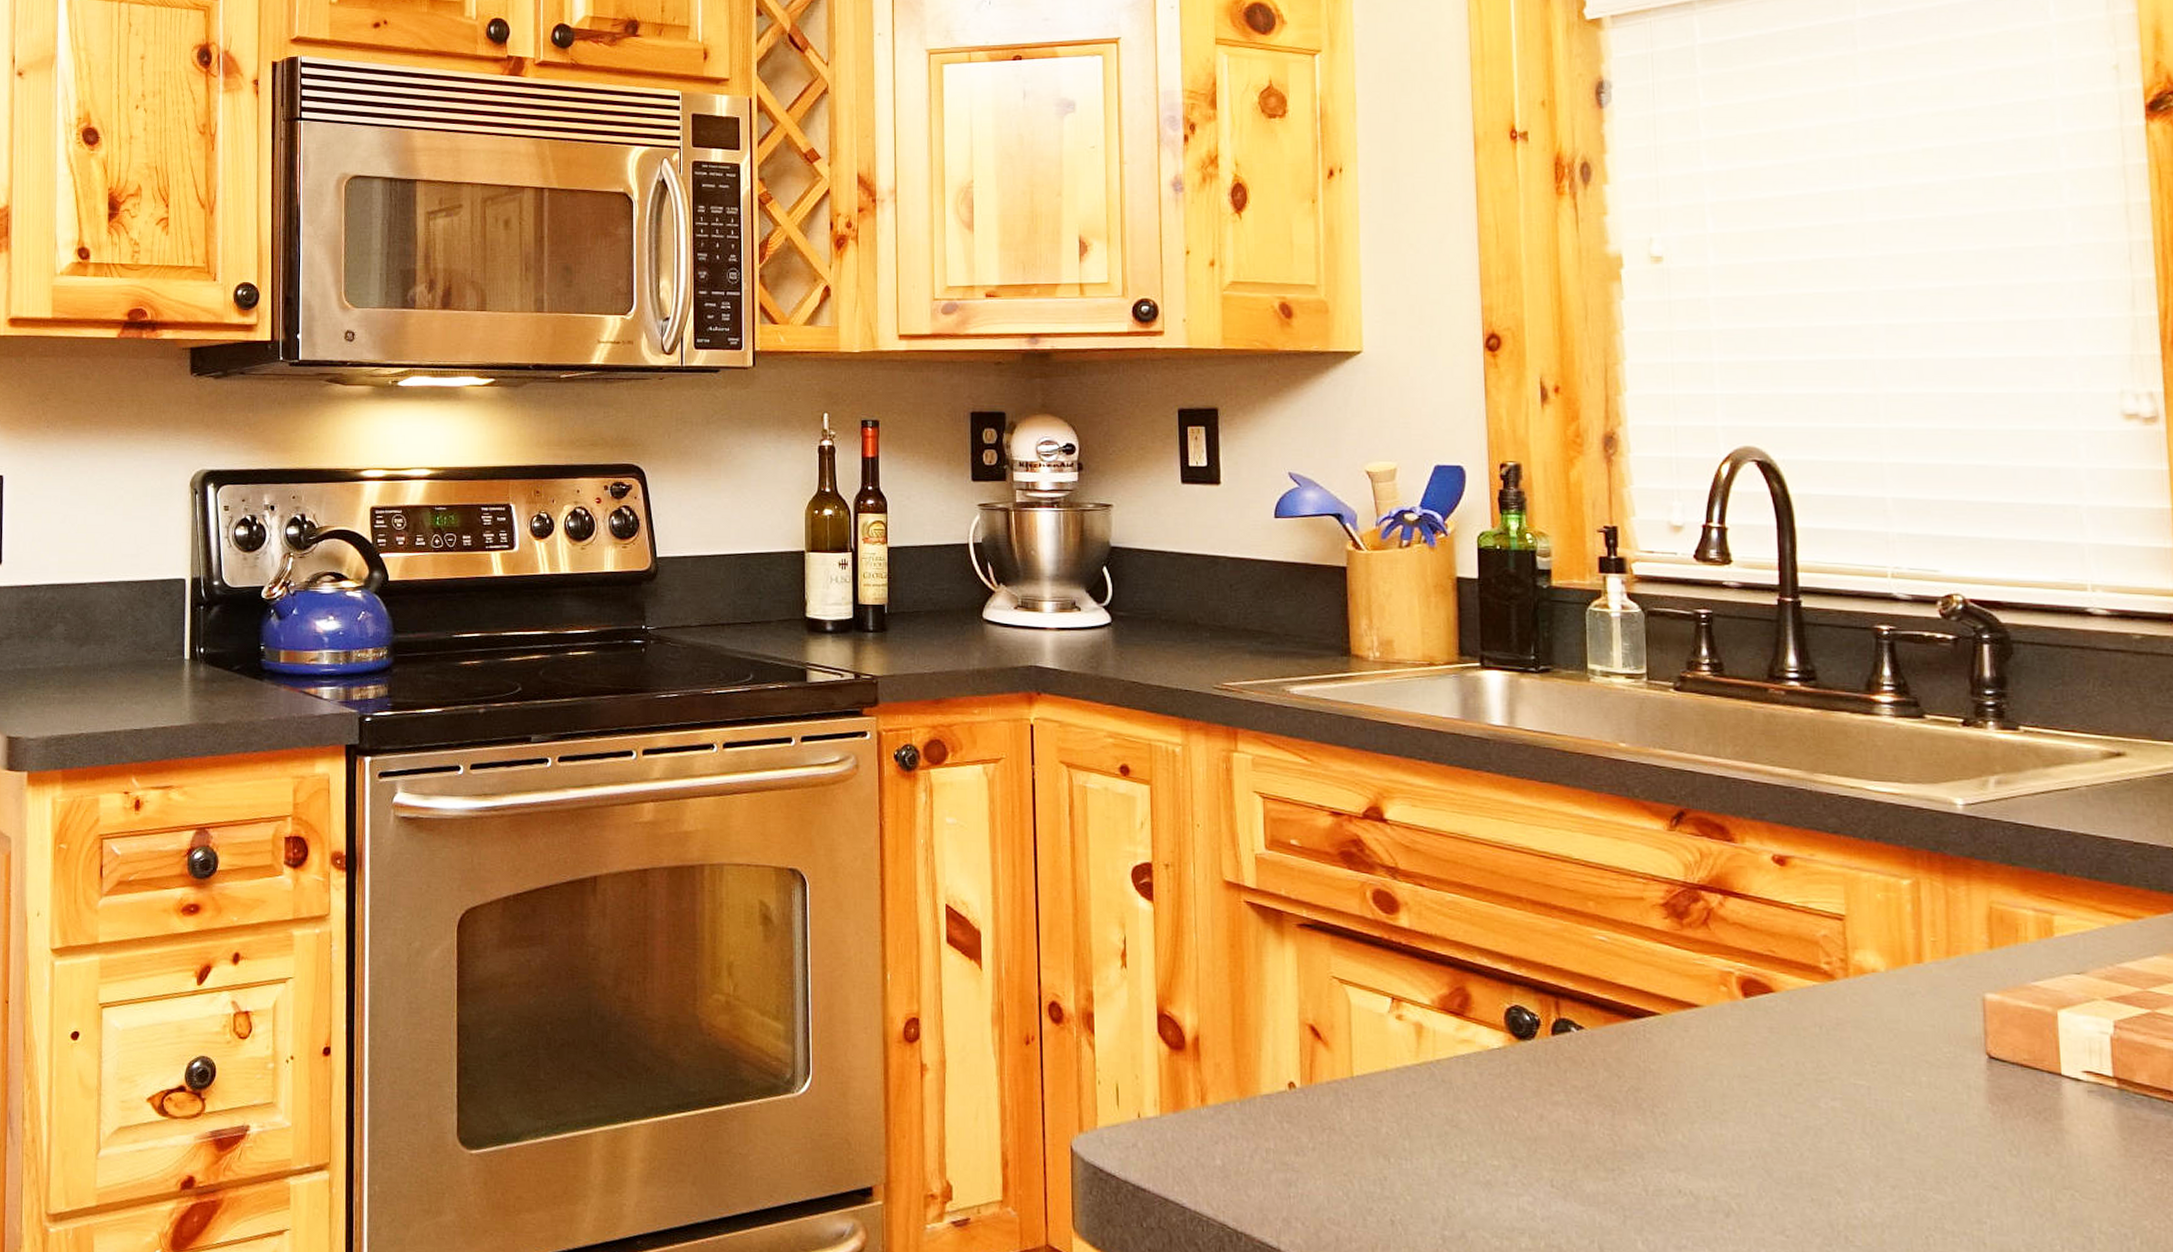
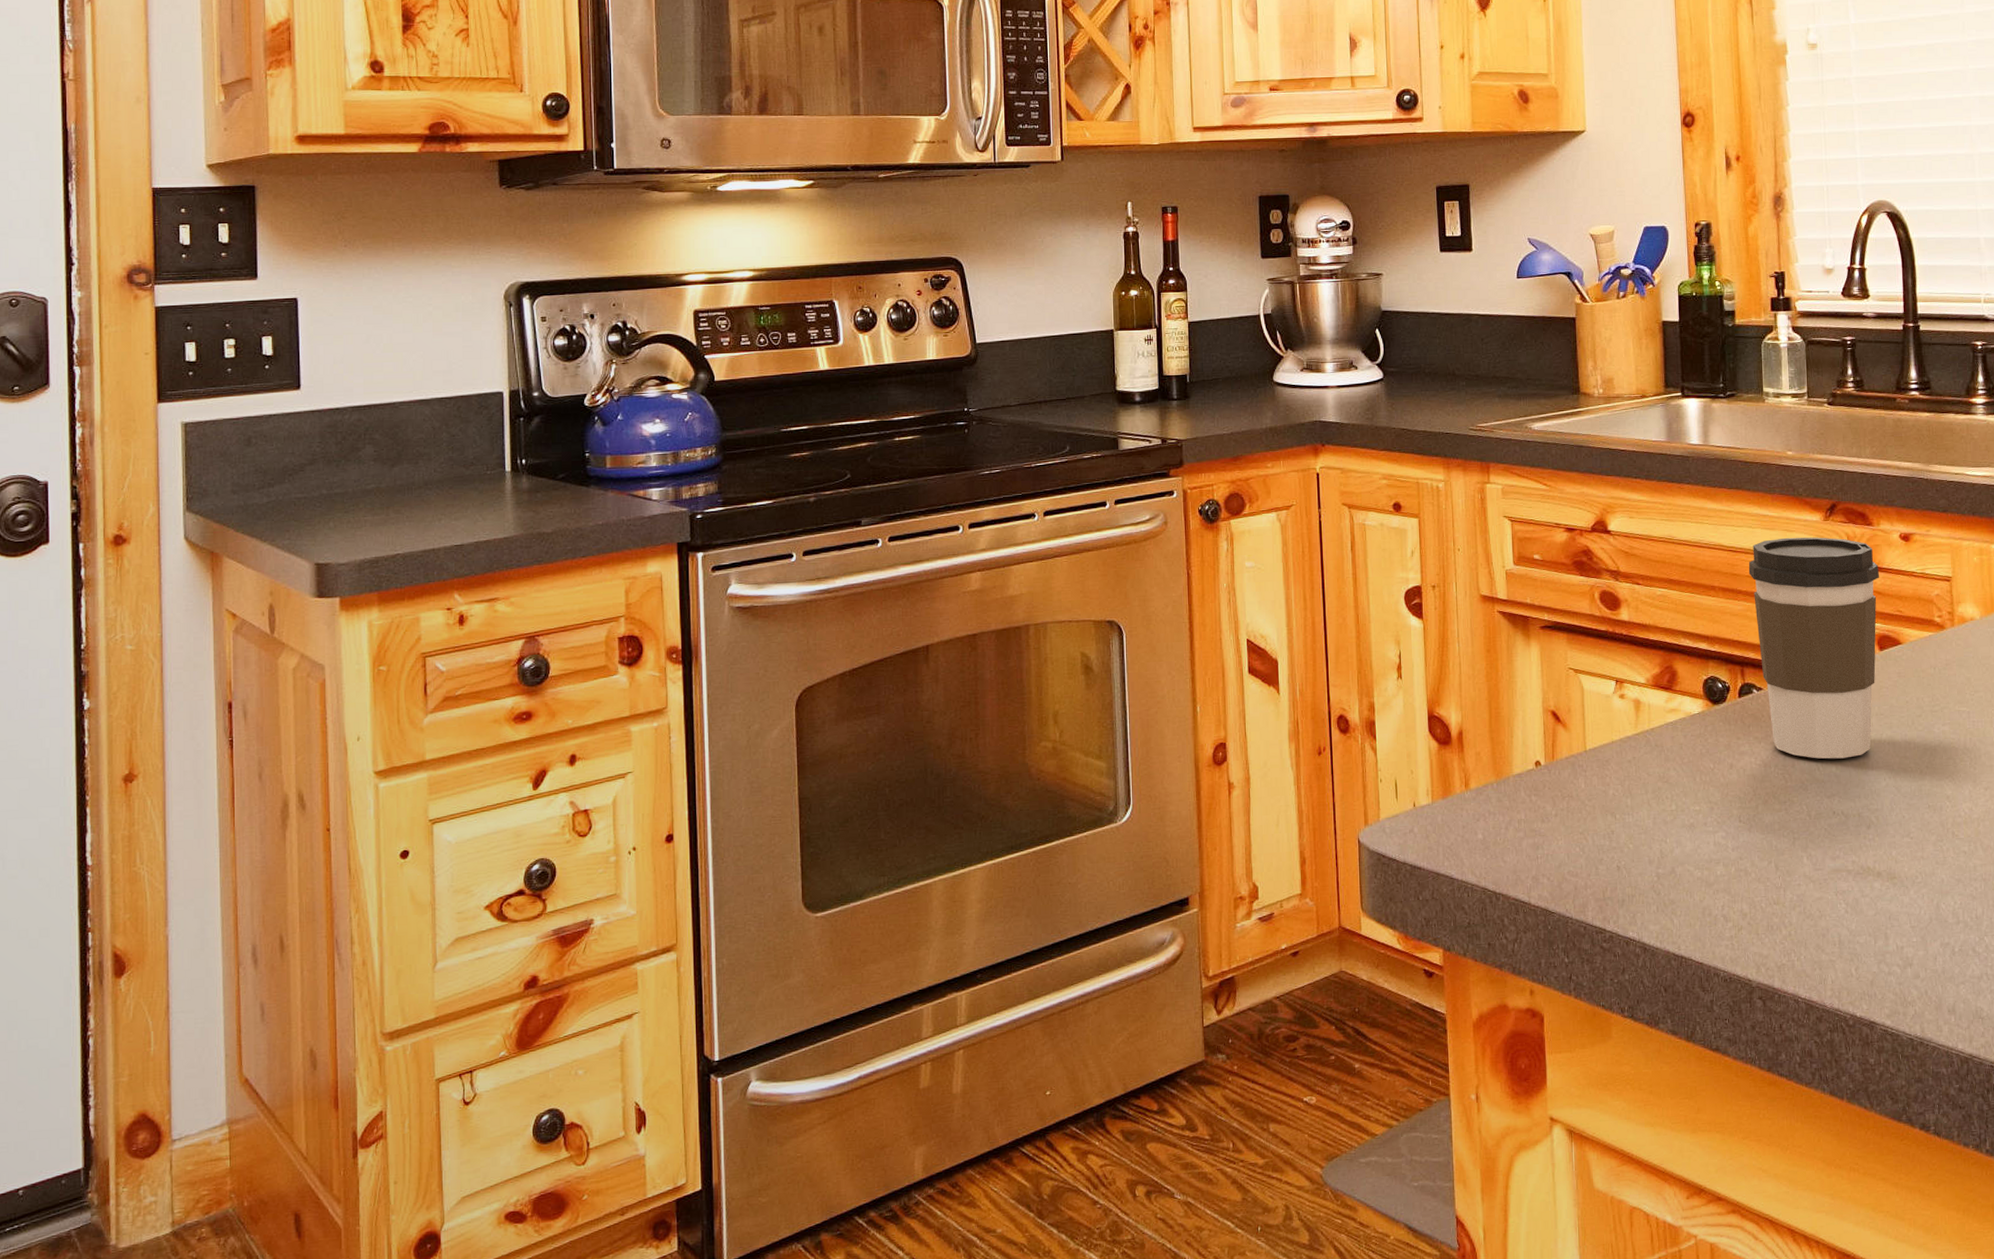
coffee cup: none [1566,847,1745,1126] -> present [1748,537,1880,759]

